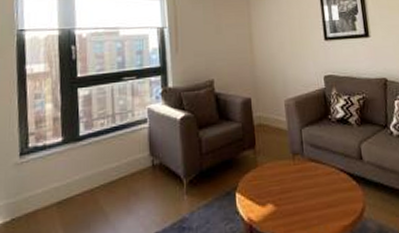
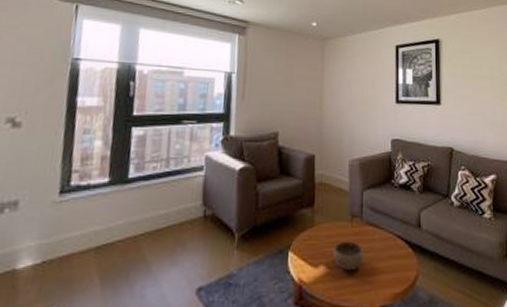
bowl: none [278,178,310,207] -> present [333,241,364,271]

